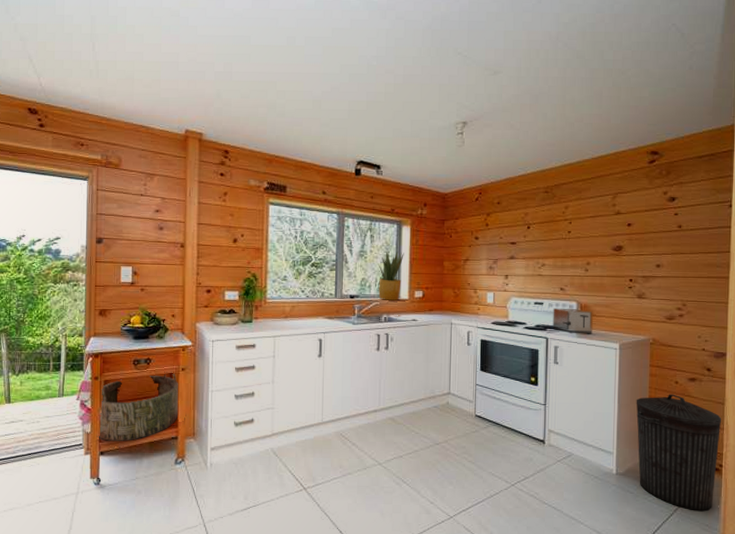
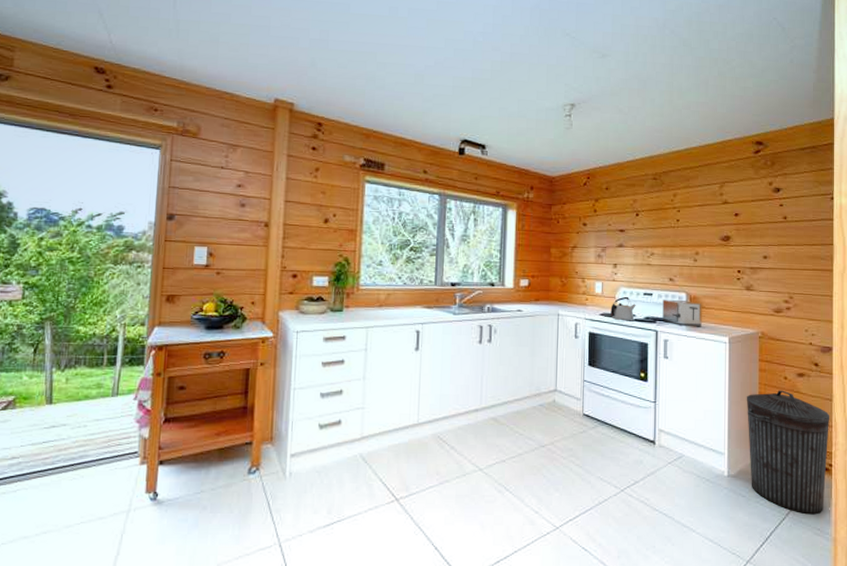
basket: present [97,372,179,441] -> none [156,367,256,448]
planter: present [378,250,404,300] -> none [481,235,509,289]
kettle: none [502,306,527,329] -> present [610,296,636,321]

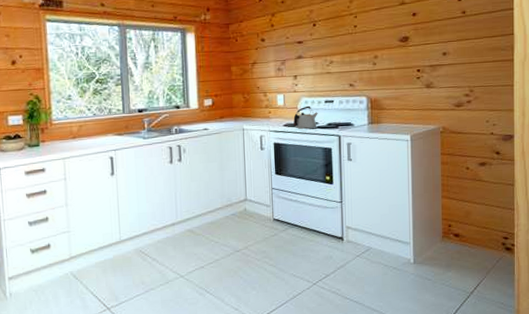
toaster: present [662,299,703,327] -> none [344,103,385,129]
trash can: present [746,390,830,515] -> none [429,180,512,291]

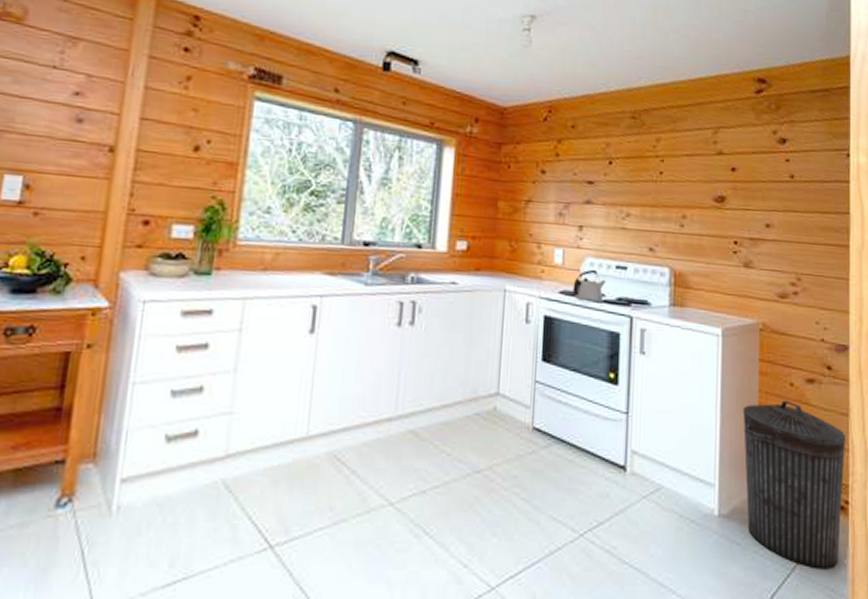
trash can: none [429,180,512,291] -> present [742,400,846,570]

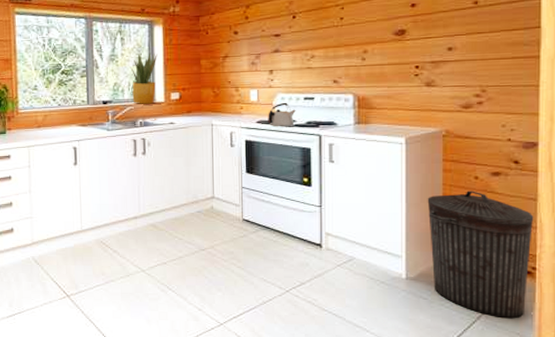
planter: none [405,179,445,253] -> present [130,52,158,104]

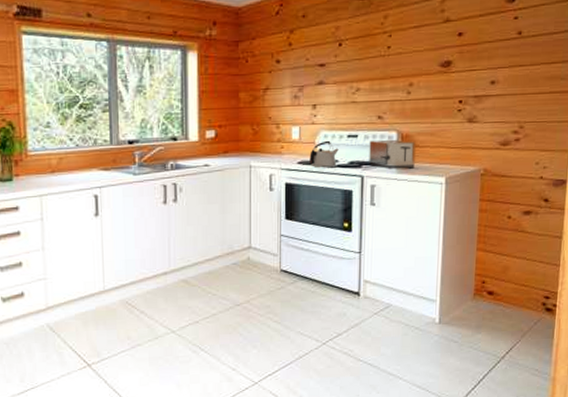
planter: present [130,52,158,104] -> none [160,82,191,144]
toaster: none [326,101,374,130] -> present [369,139,417,170]
trash can: present [427,190,534,319] -> none [463,230,558,356]

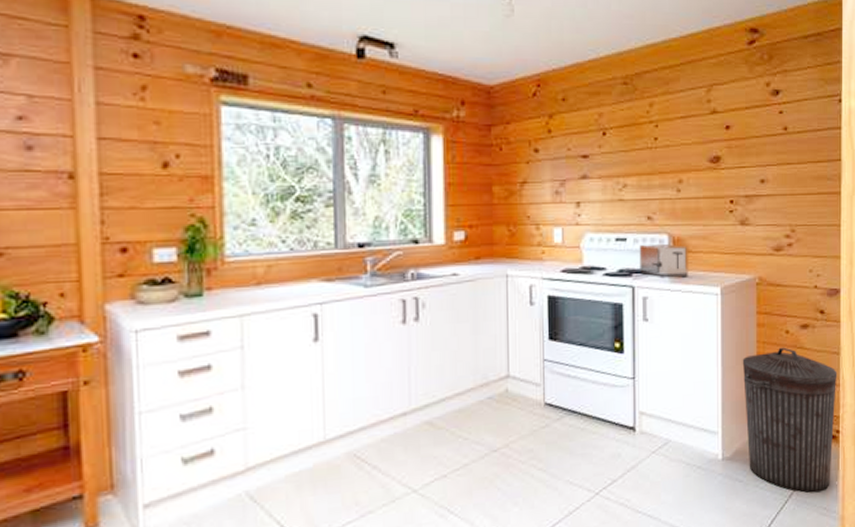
kettle: present [309,140,339,169] -> none [574,244,606,278]
trash can: none [463,230,558,356] -> present [742,347,838,493]

